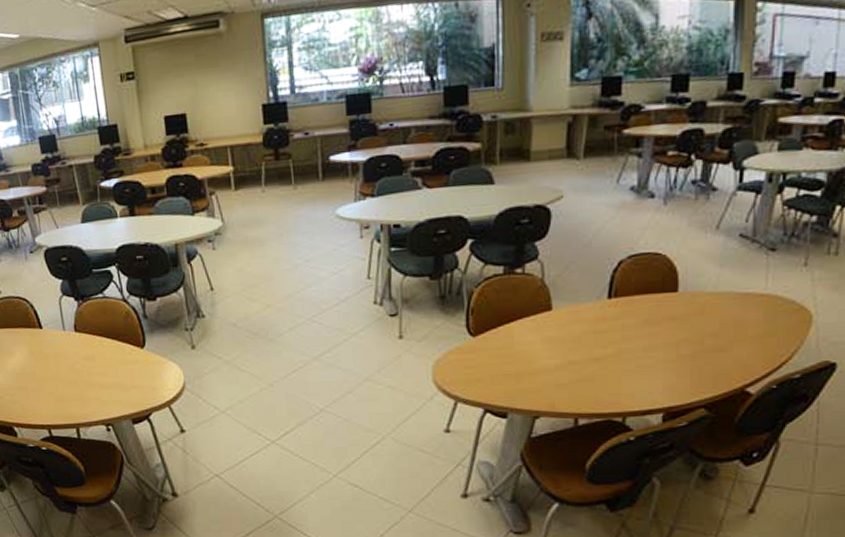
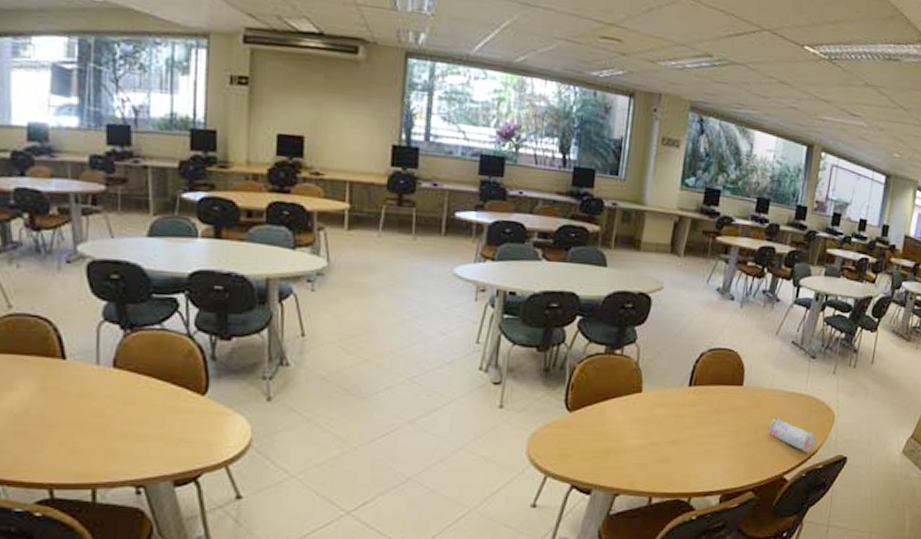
pencil case: none [717,322,788,360] -> present [767,416,816,452]

